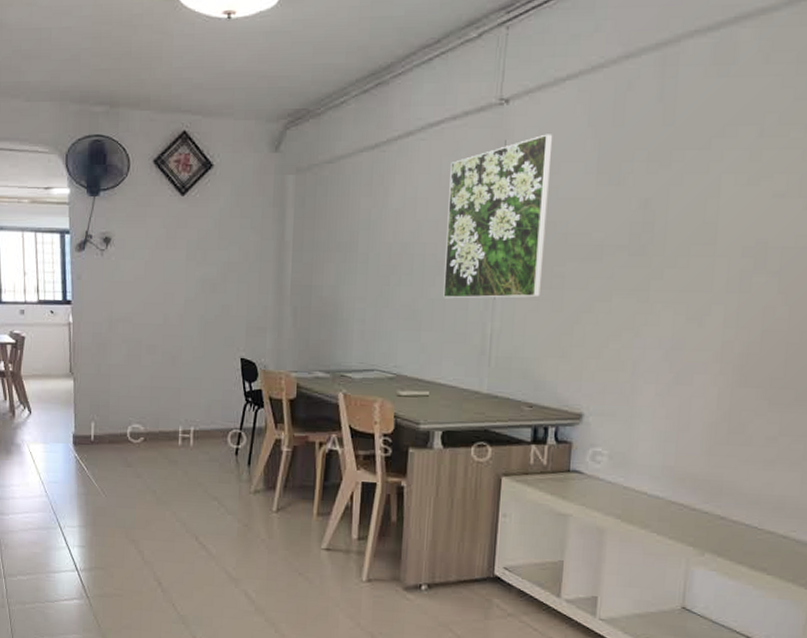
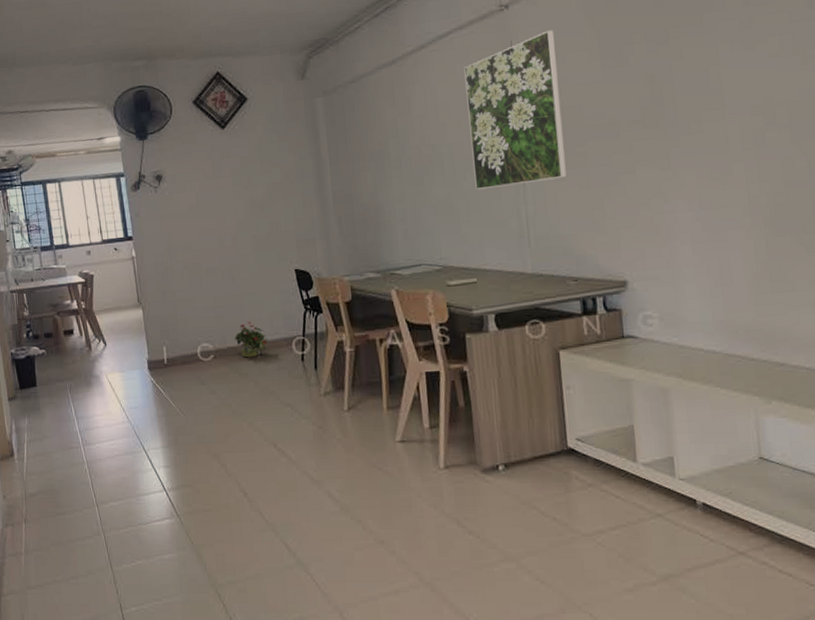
potted plant: none [168,407,204,445] -> present [235,322,269,358]

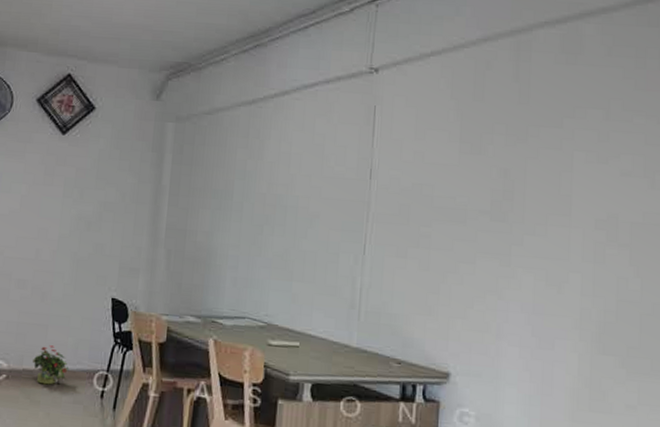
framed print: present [464,30,567,191] -> none [315,103,419,255]

